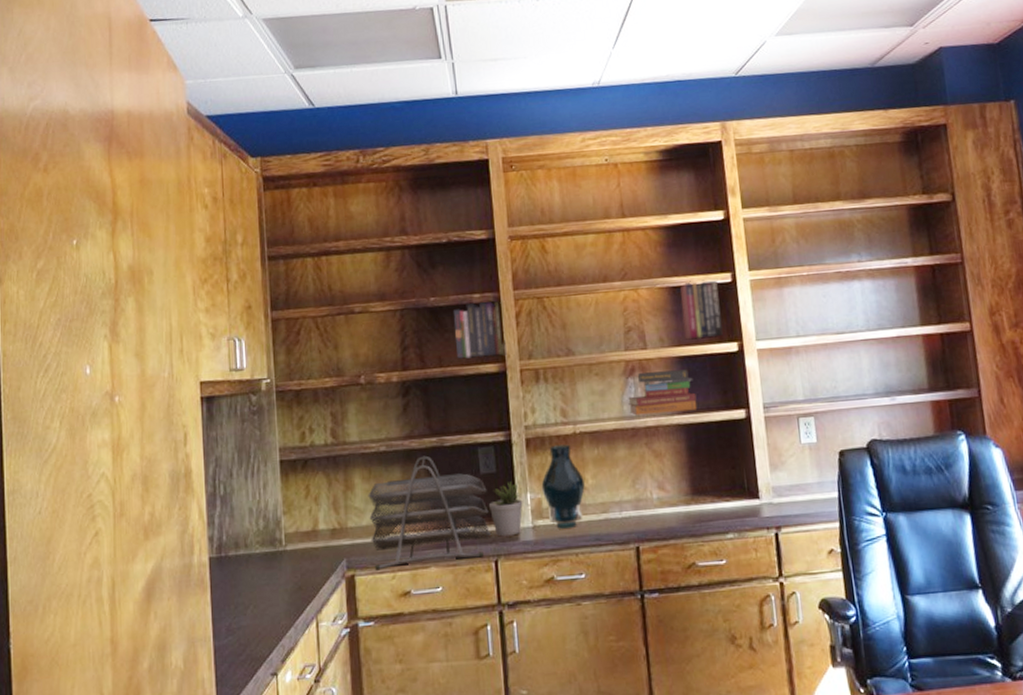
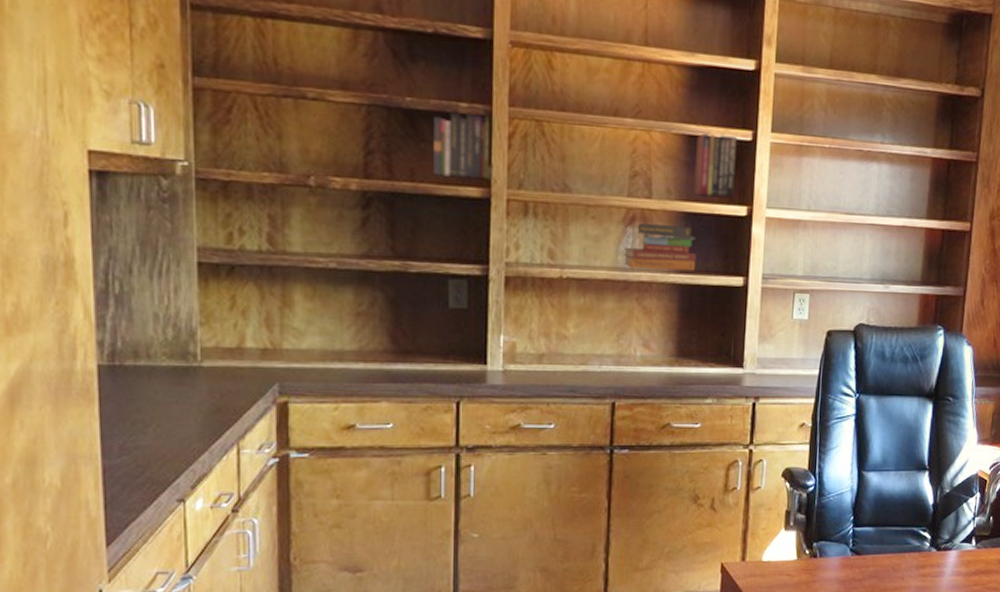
file organizer: present [368,455,491,571] -> none [310,279,455,400]
potted plant: present [488,481,523,537] -> none [455,320,495,378]
vase: present [541,444,585,530] -> none [517,288,565,378]

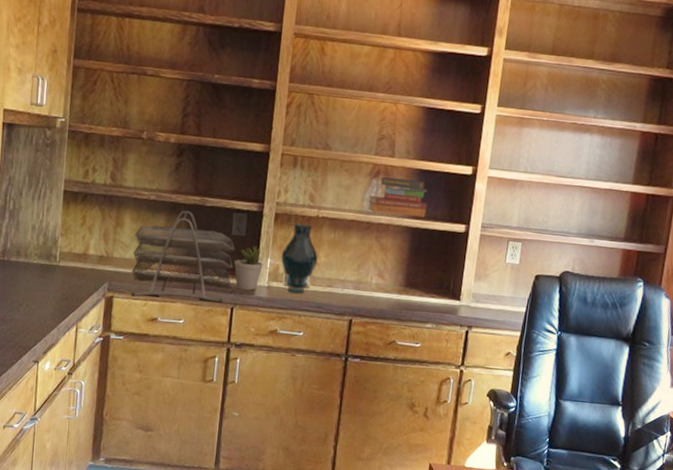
file organizer: none [310,279,455,400] -> present [131,210,235,304]
books: present [432,111,493,180] -> none [229,85,276,138]
potted plant: none [455,320,495,378] -> present [234,246,263,291]
vase: none [517,288,565,378] -> present [280,223,318,294]
books: present [693,132,737,198] -> none [428,105,468,160]

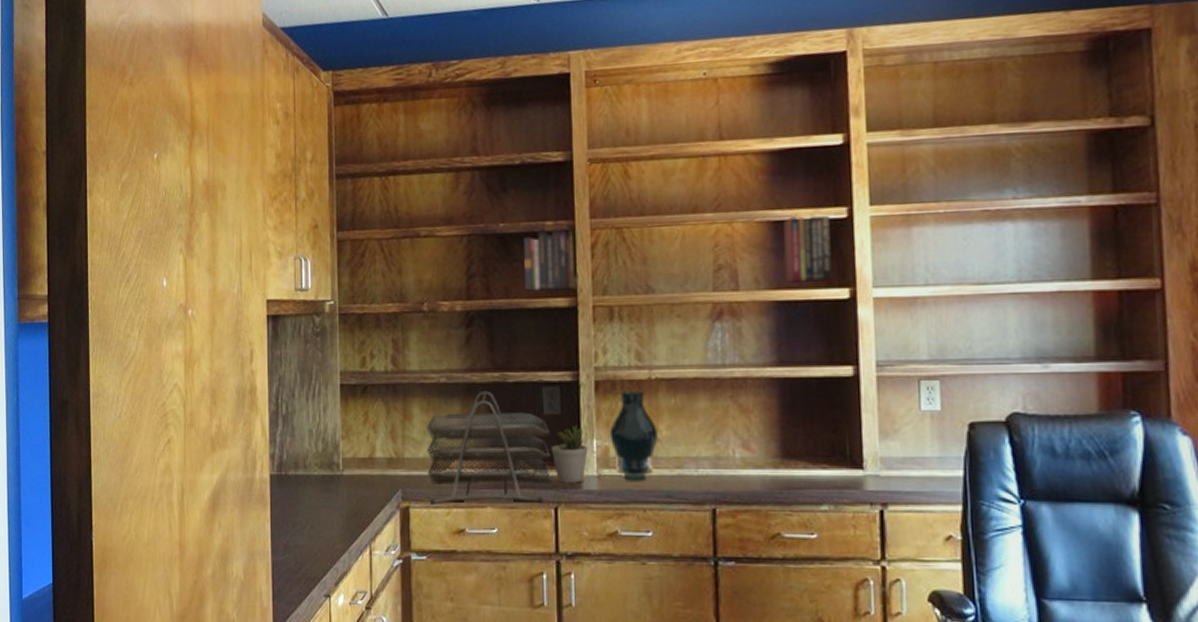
books: none [229,85,276,138] -> present [523,230,579,291]
books: present [368,177,428,218] -> none [713,316,795,364]
books: none [428,105,468,160] -> present [782,214,833,283]

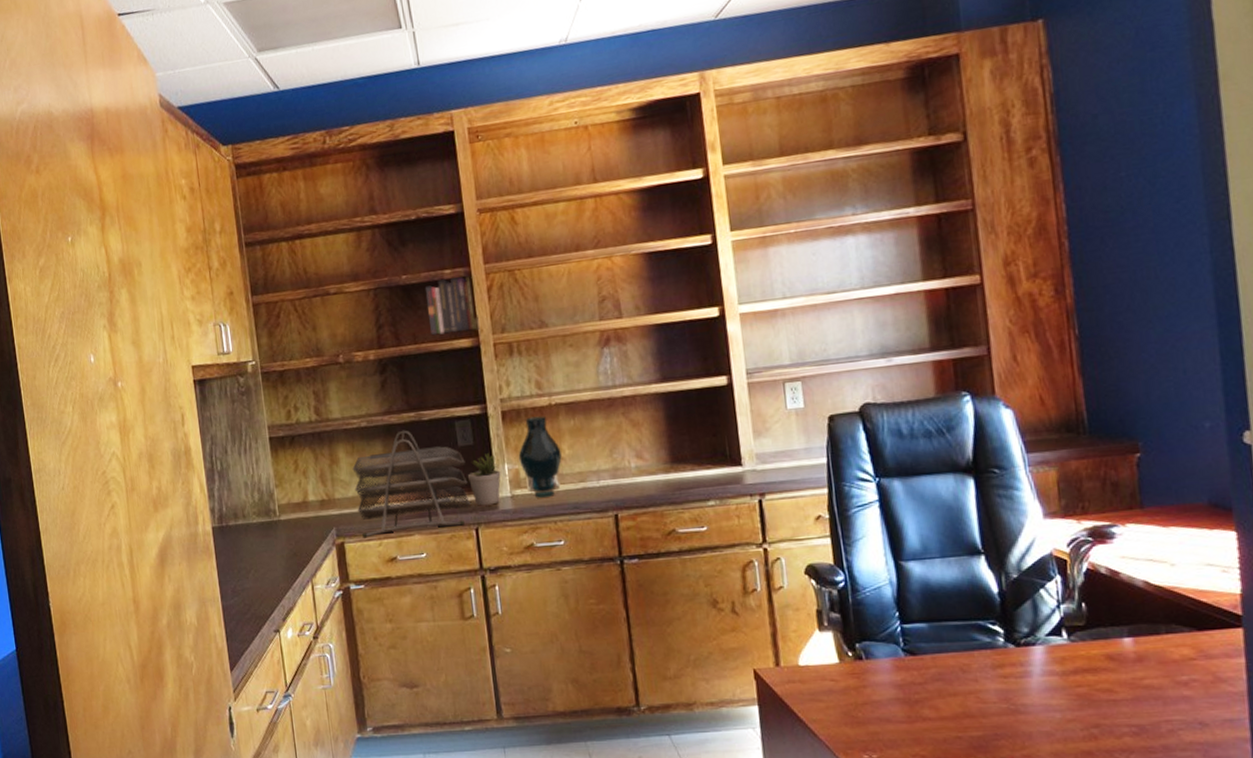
books: present [782,214,833,283] -> none [656,243,703,307]

